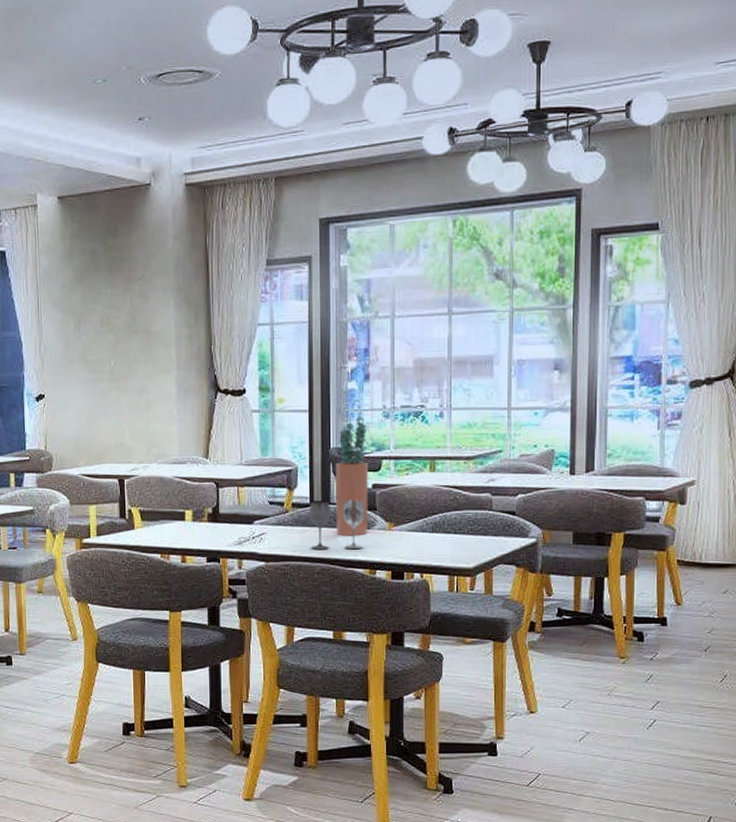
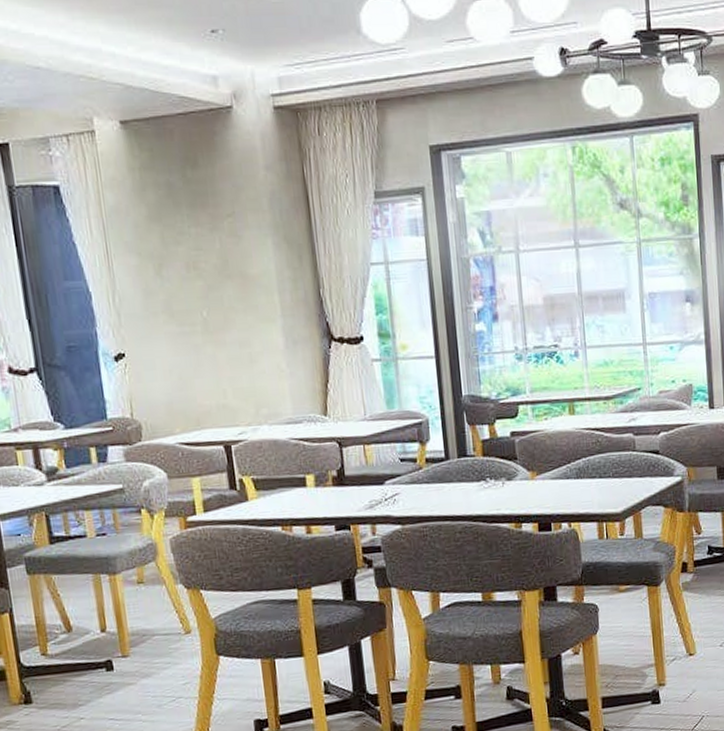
wineglass: present [310,500,364,550] -> none [445,449,506,507]
vase: present [336,411,368,536] -> none [470,354,510,490]

